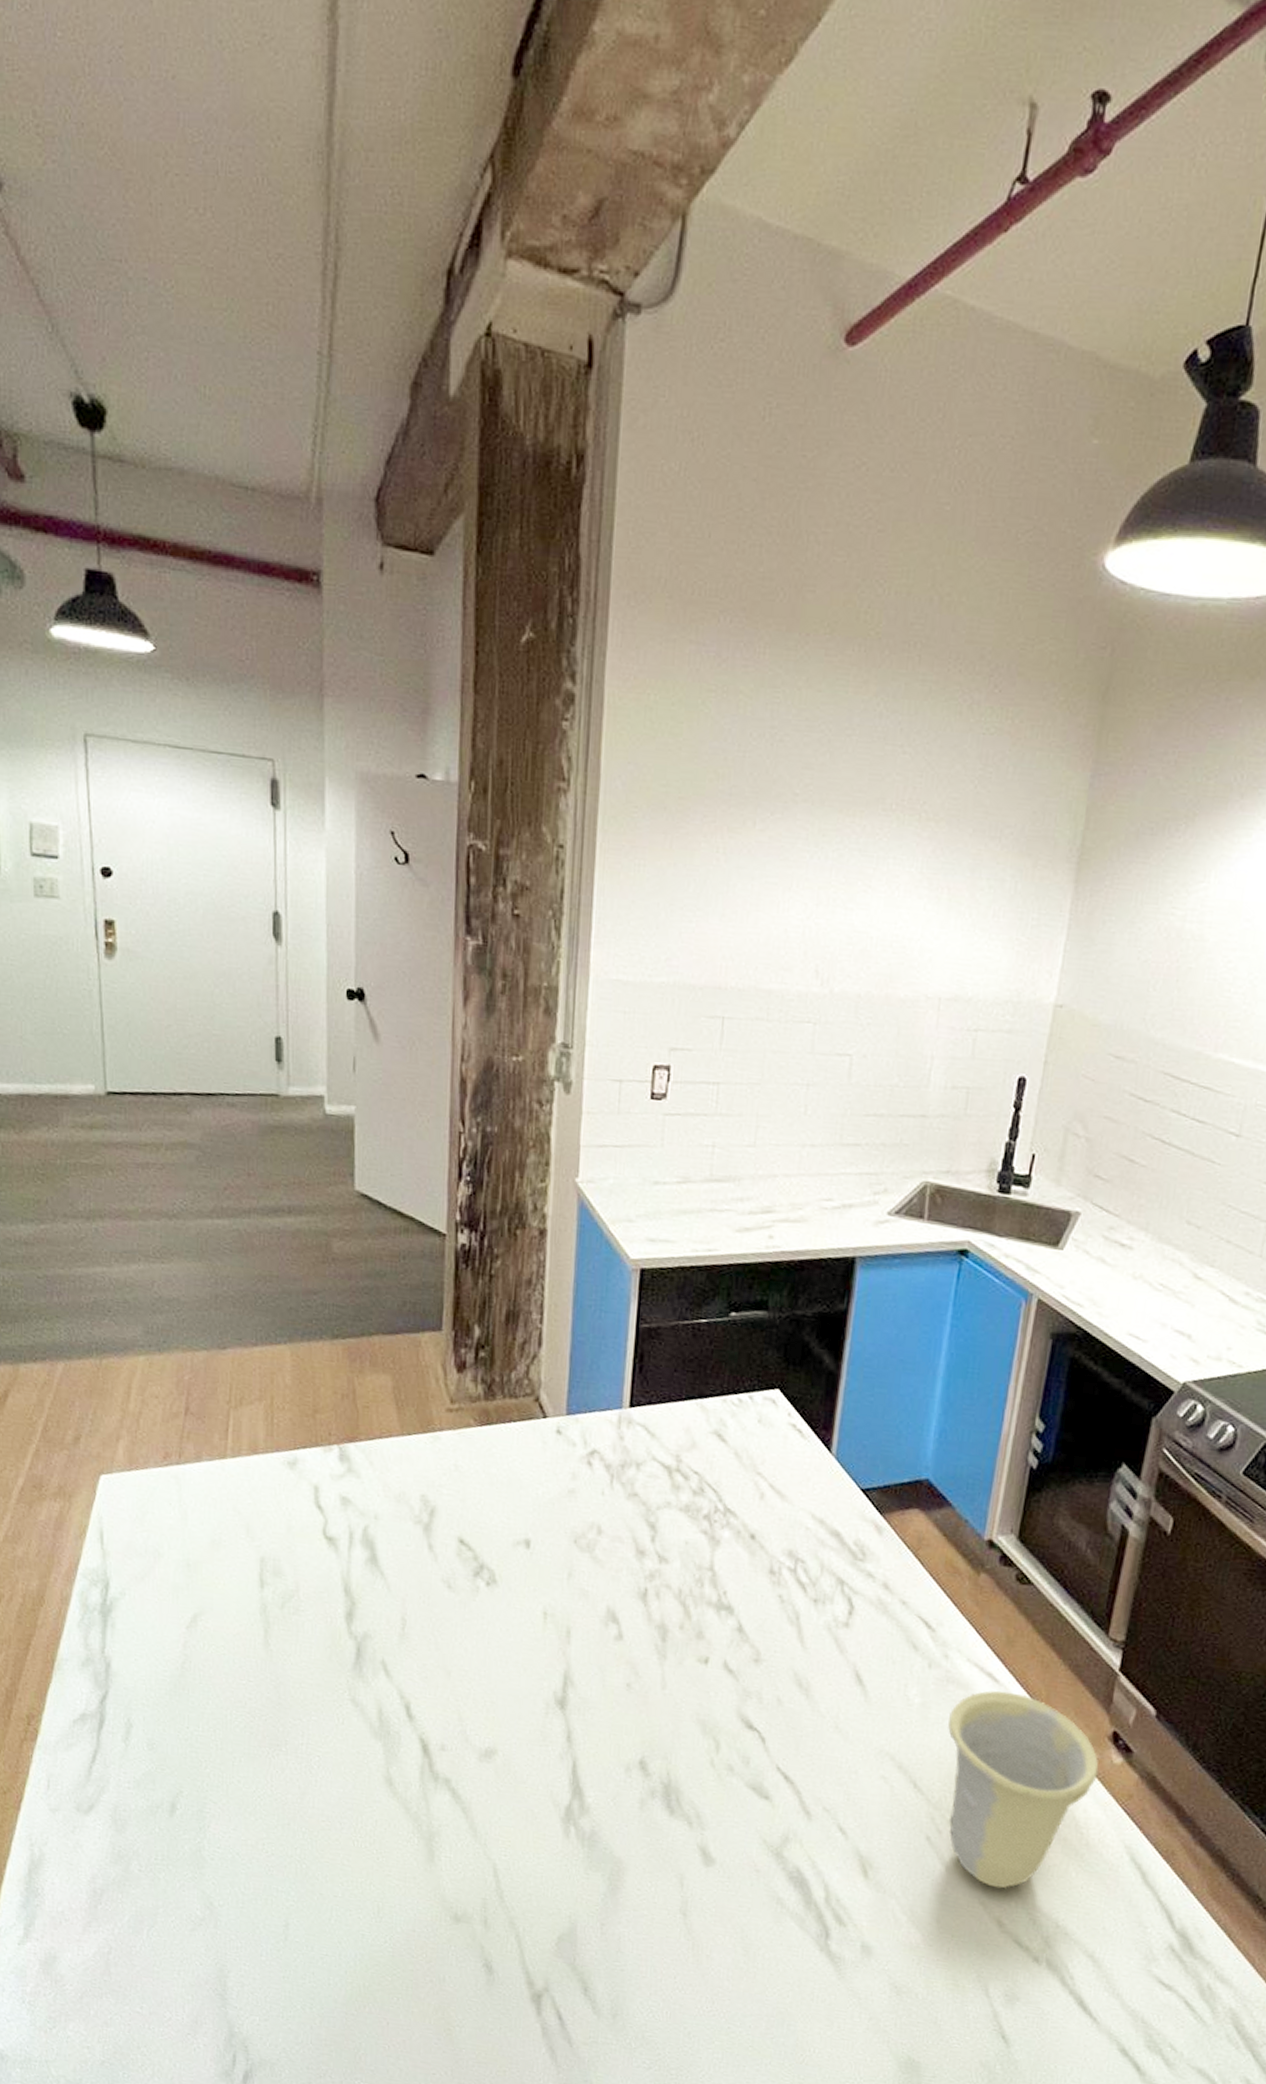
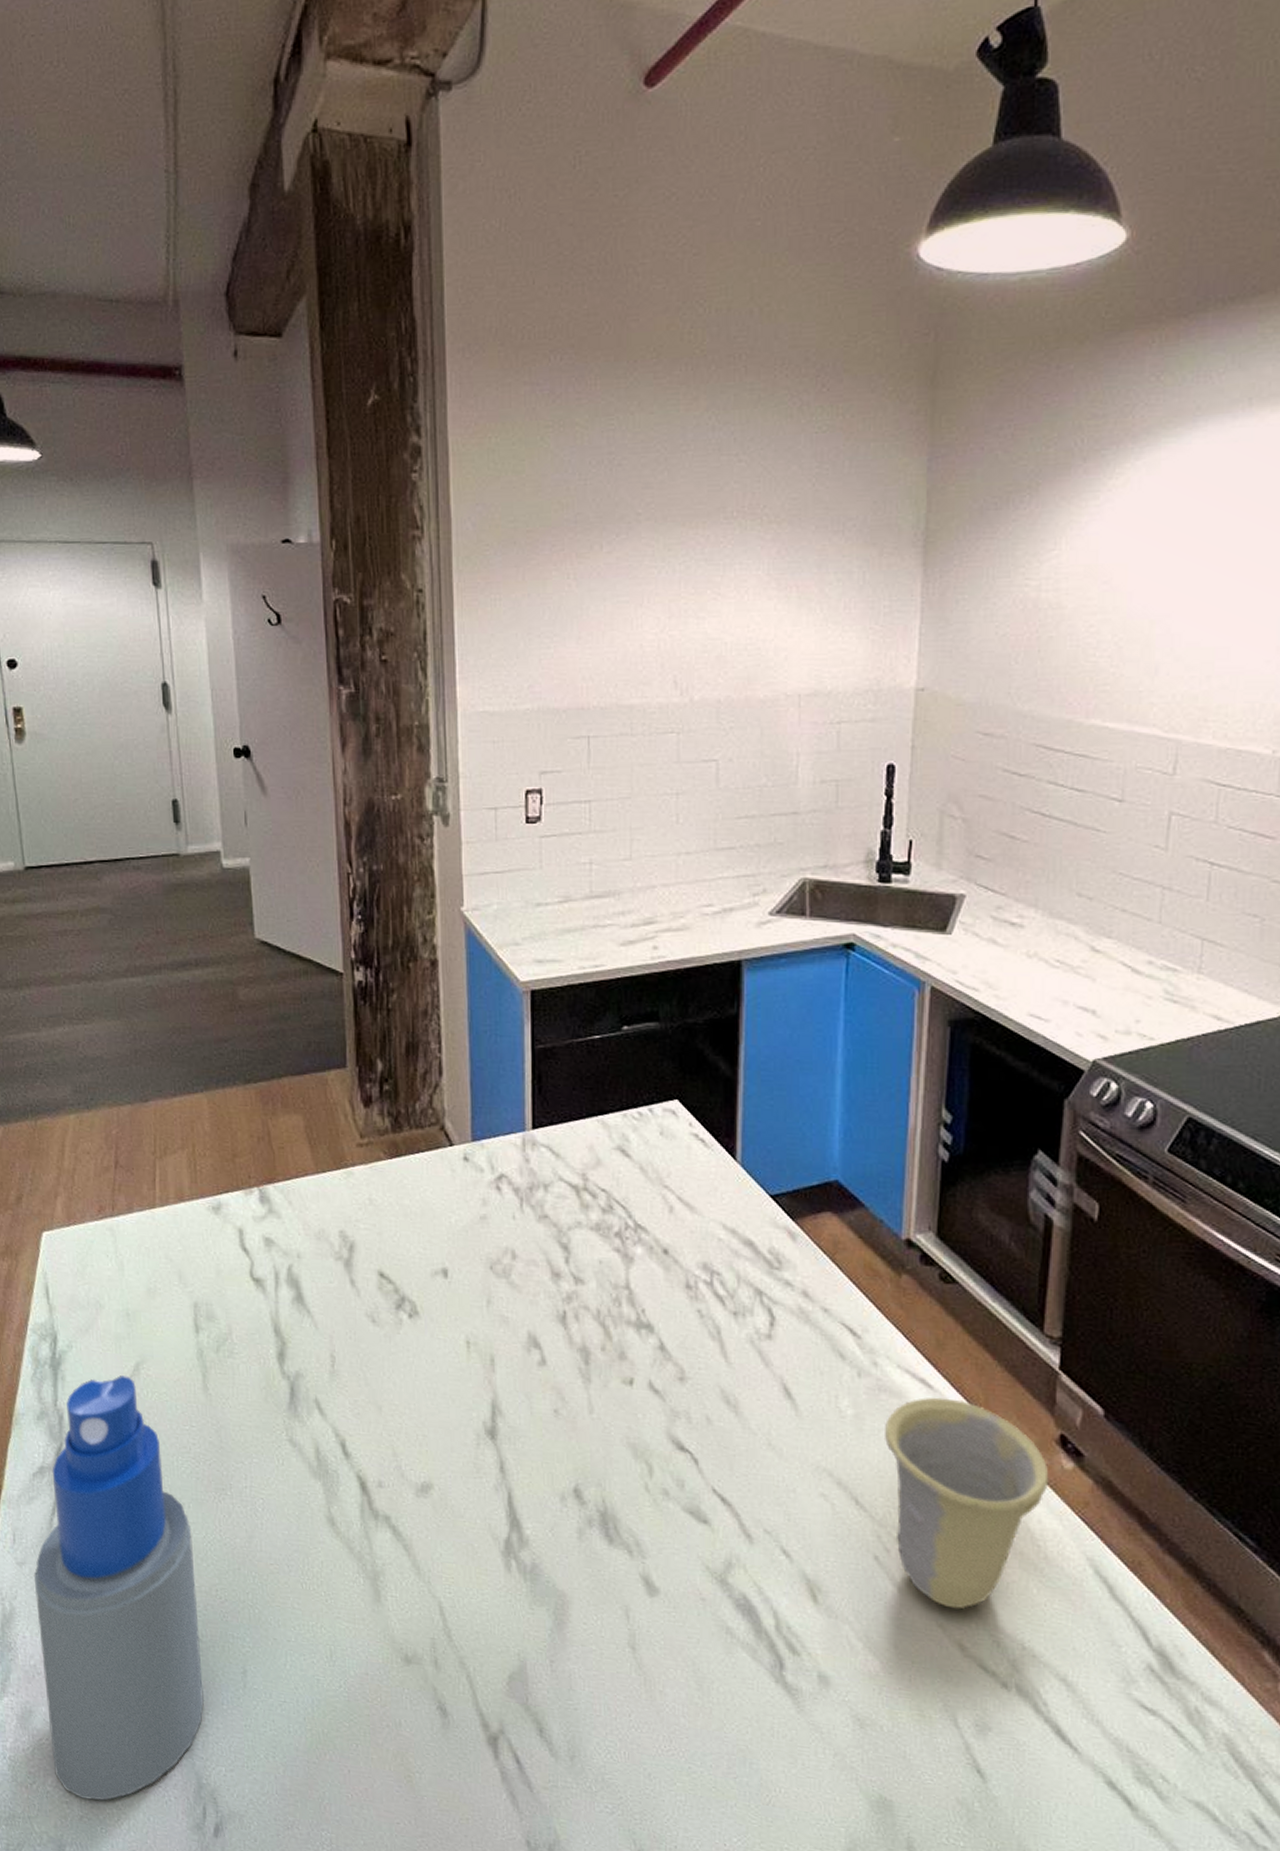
spray bottle: none [67,1626,243,2047] -> present [33,1375,205,1801]

